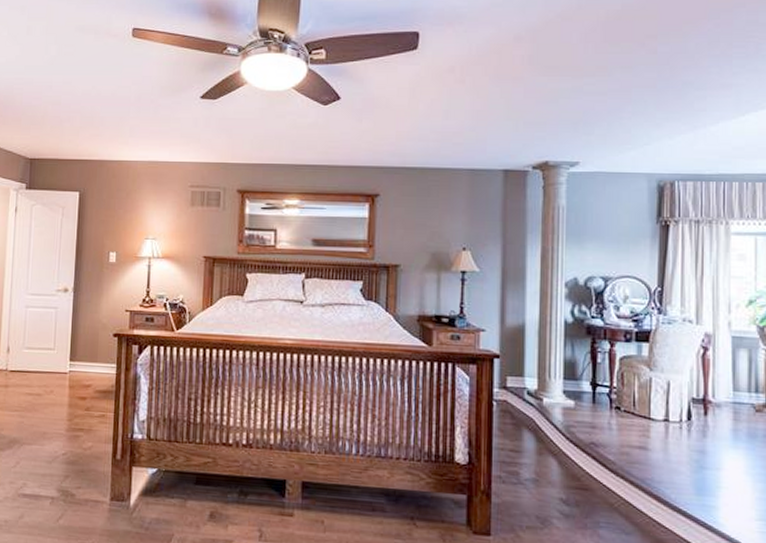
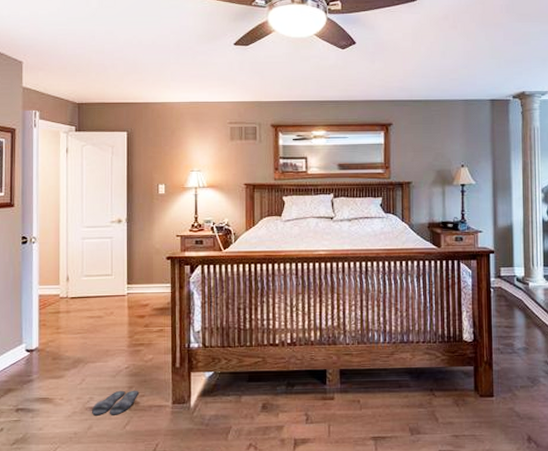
slippers: none [25,478,75,506] -> present [92,390,138,416]

